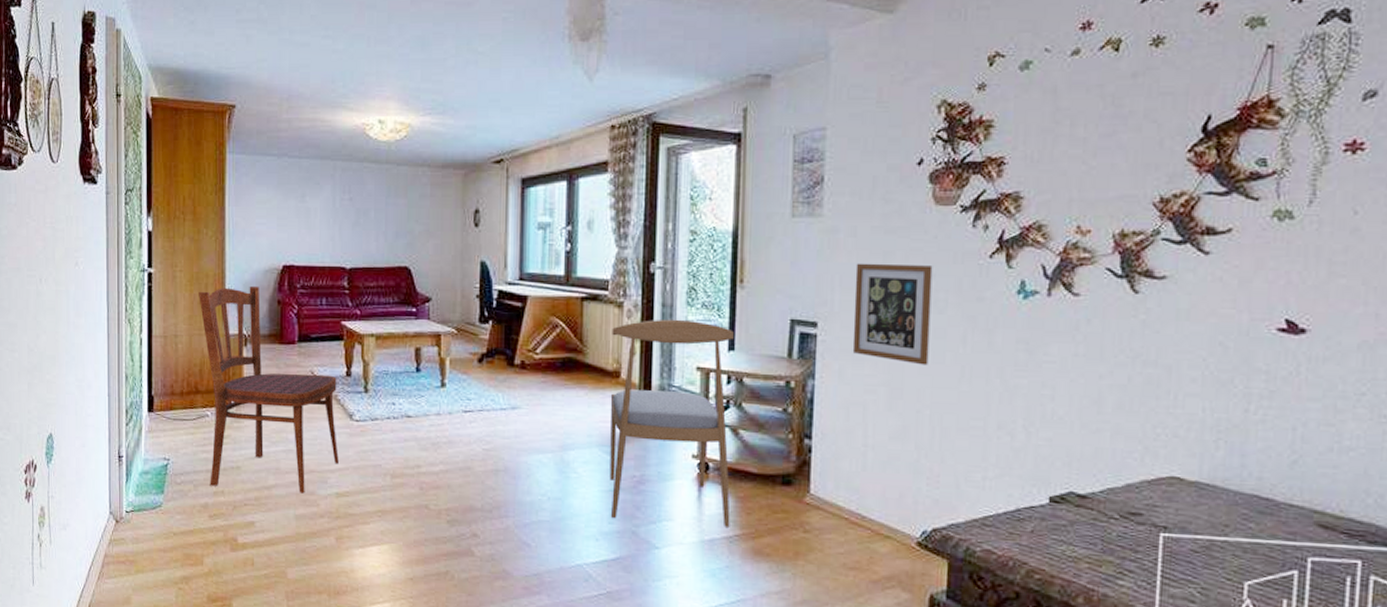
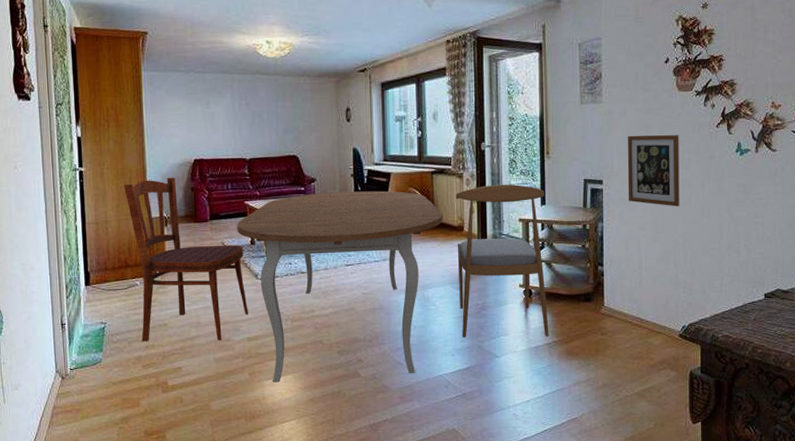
dining table: none [330,316,593,558] -> present [237,191,443,383]

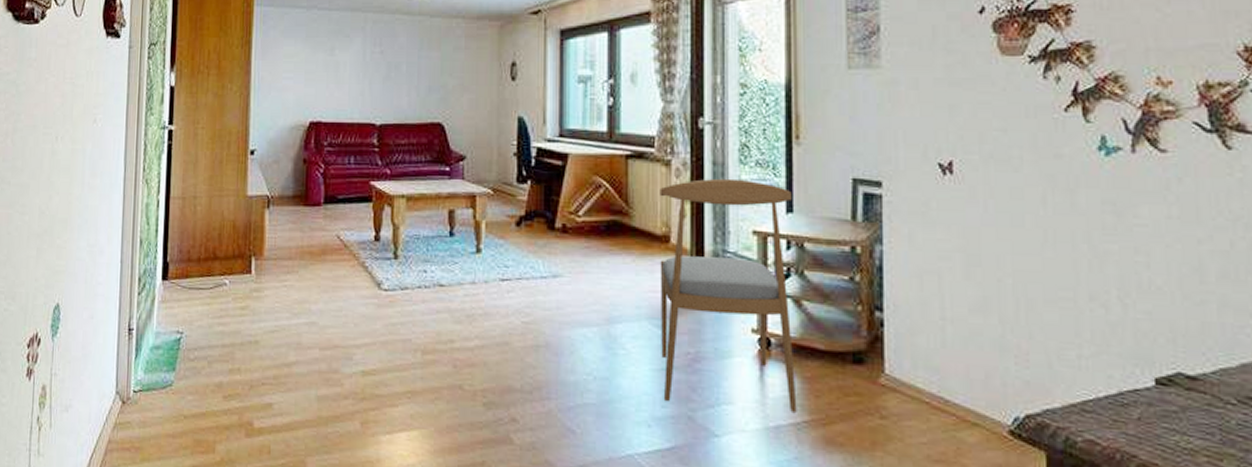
dining chair: present [124,177,248,342] -> none [220,143,365,372]
dining table: present [237,191,443,383] -> none [358,176,640,447]
picture frame: present [627,135,680,207] -> none [920,117,1007,229]

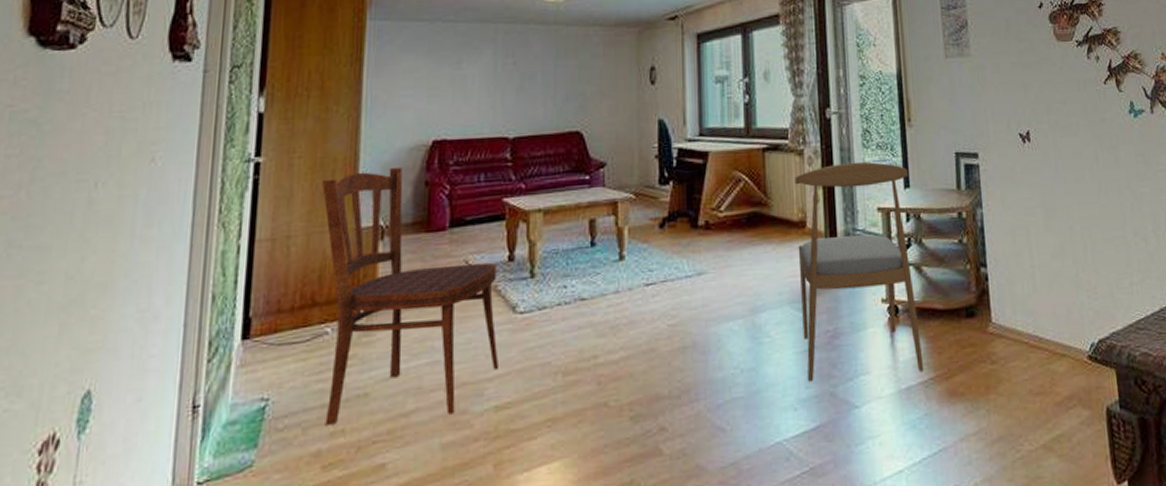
dining chair: none [220,143,365,372] -> present [322,167,498,426]

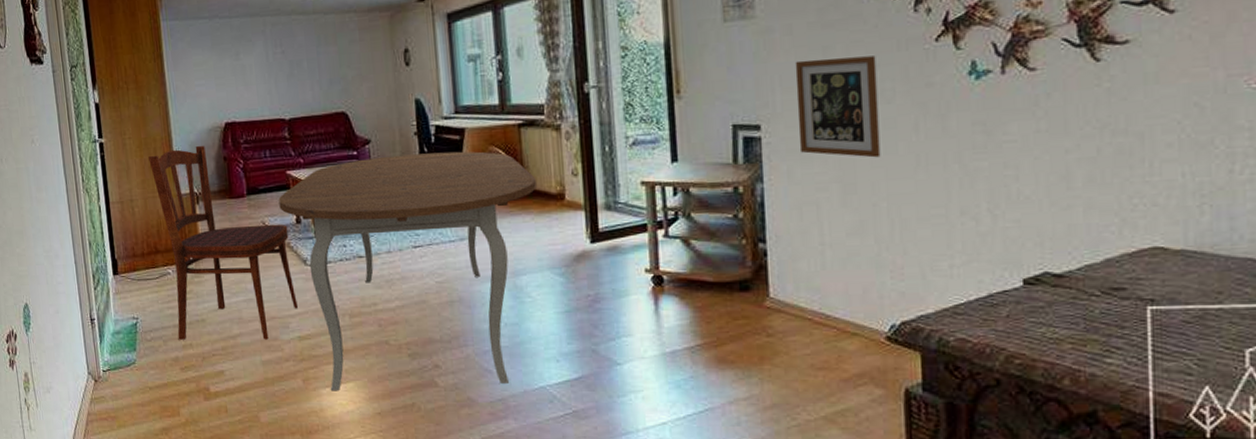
dining table: none [489,176,779,476] -> present [278,151,536,391]
dining chair: present [795,161,924,381] -> none [552,135,691,338]
picture frame: none [1003,94,1072,185] -> present [795,56,881,158]

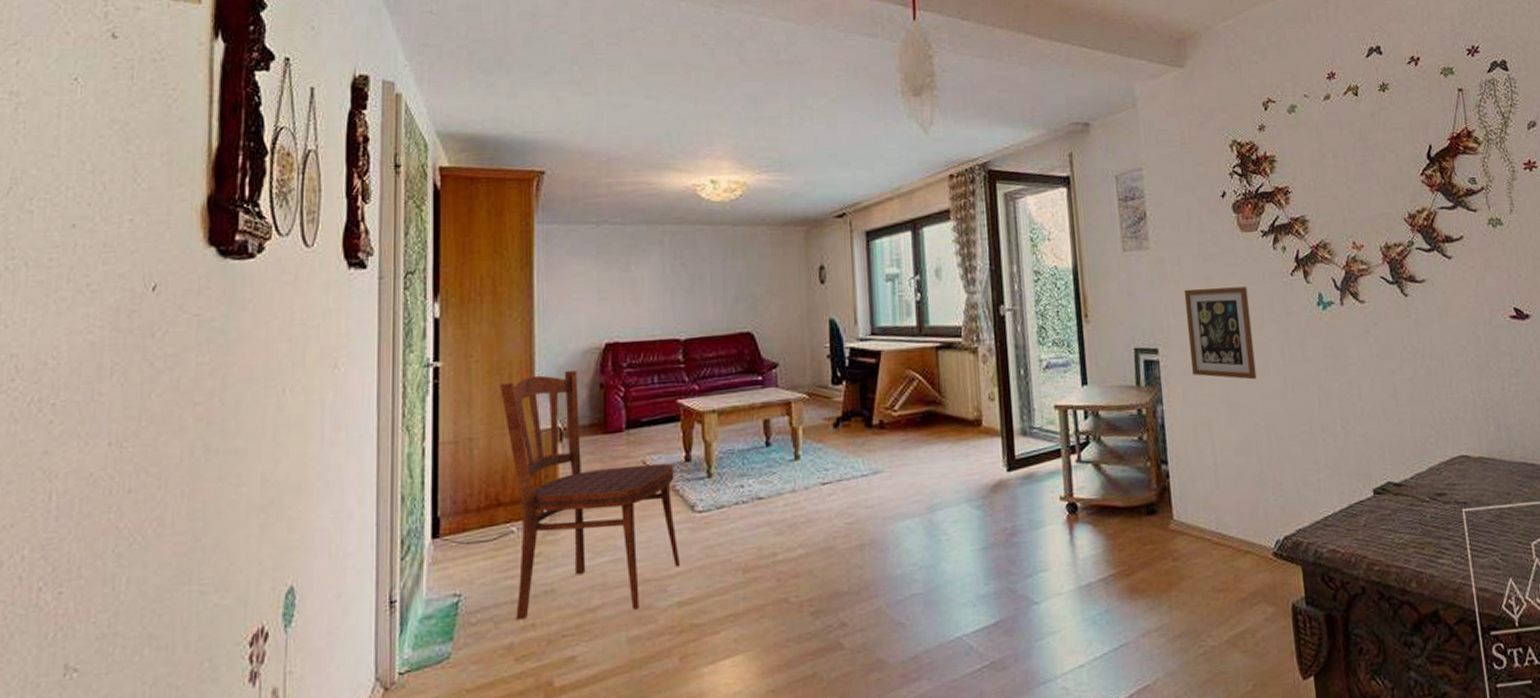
dining table: present [278,151,536,391] -> none [665,375,954,669]

